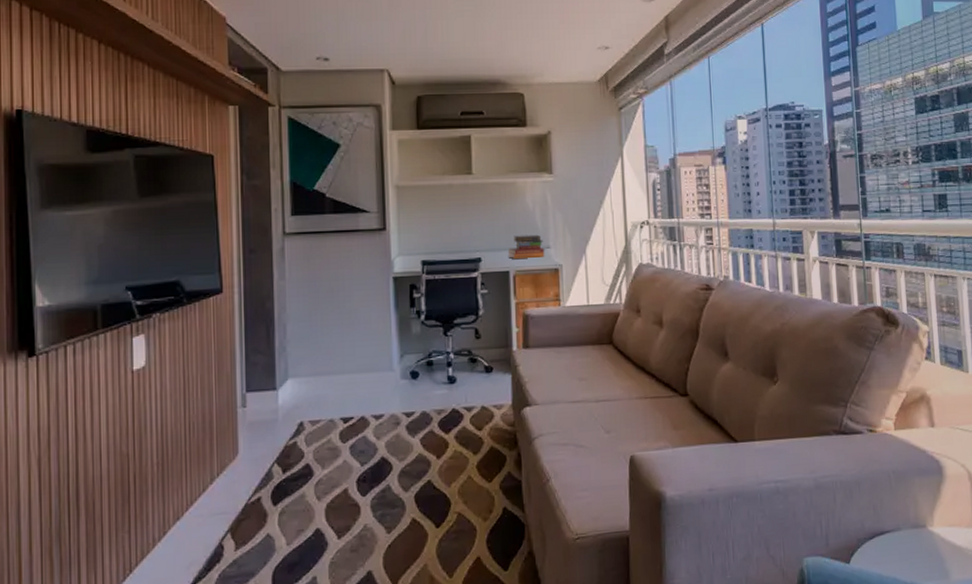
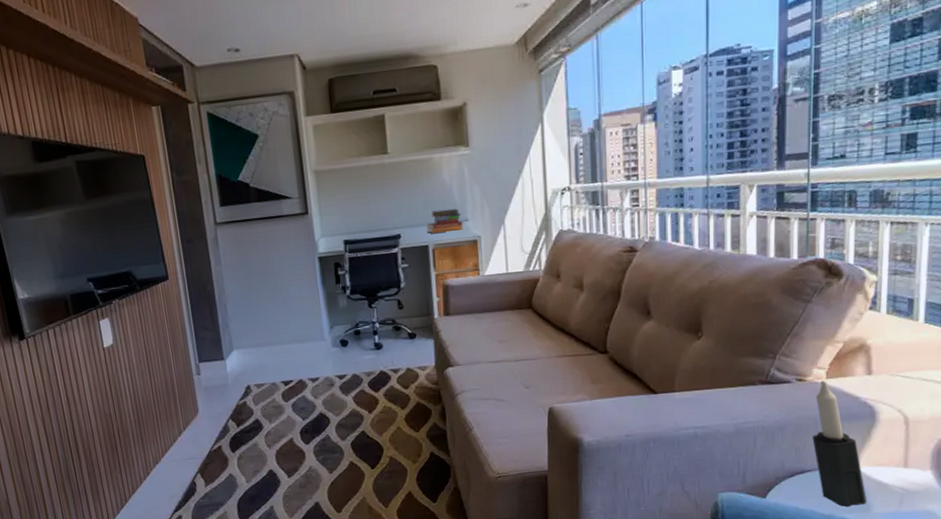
candle: none [887,432,945,573] -> present [812,380,867,506]

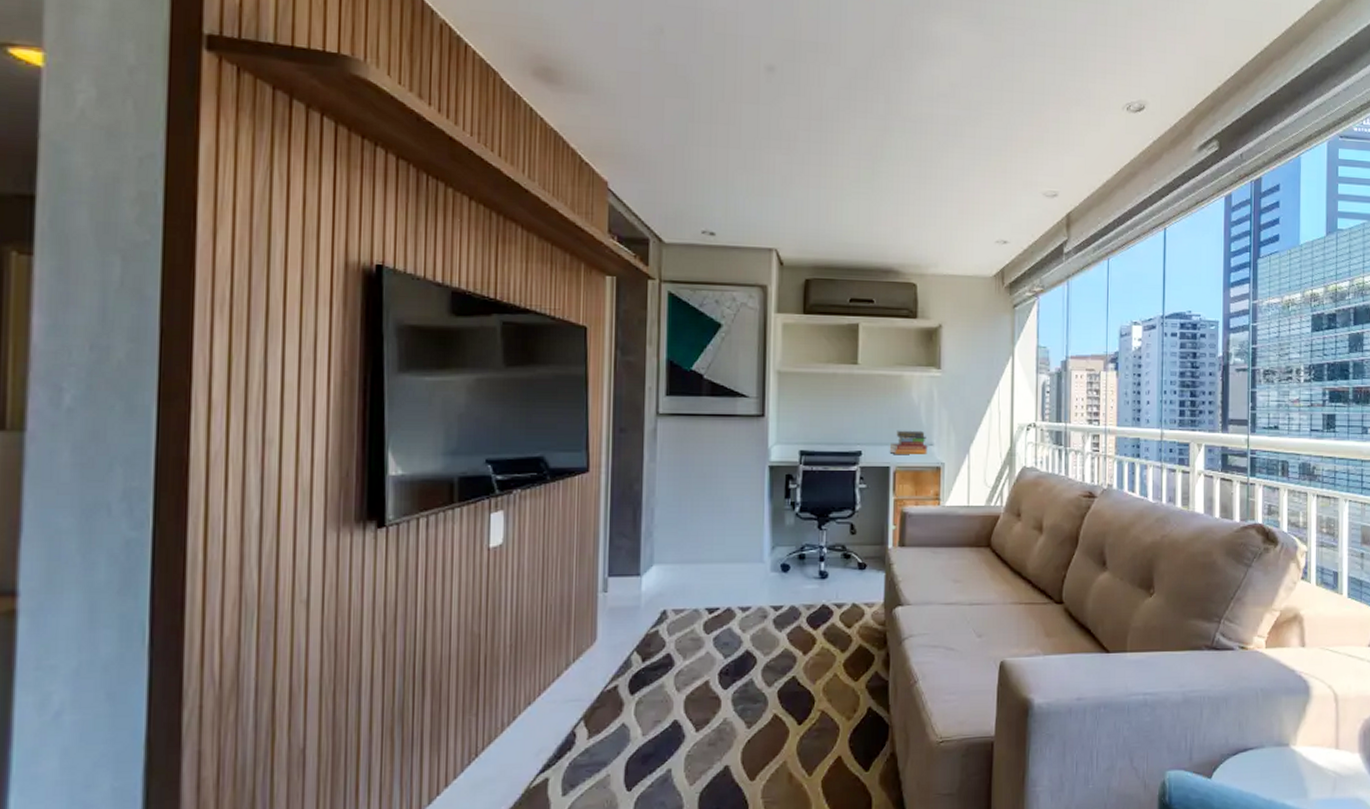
candle: present [812,380,867,506] -> none [1254,650,1304,791]

